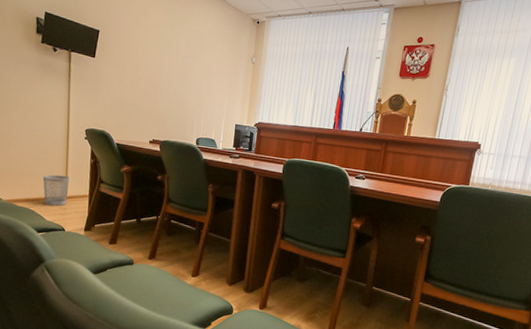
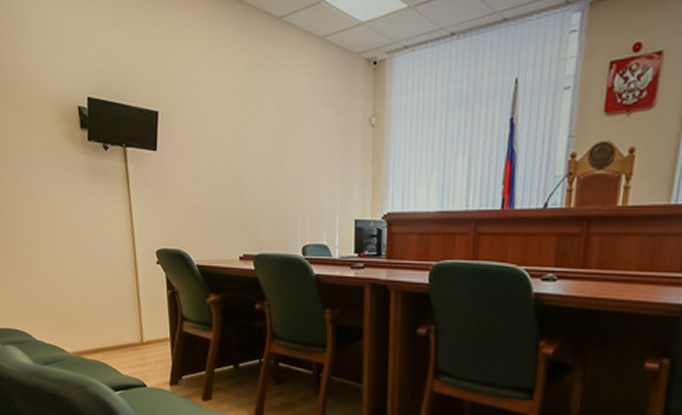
wastebasket: present [43,174,69,206] -> none [111,314,144,356]

